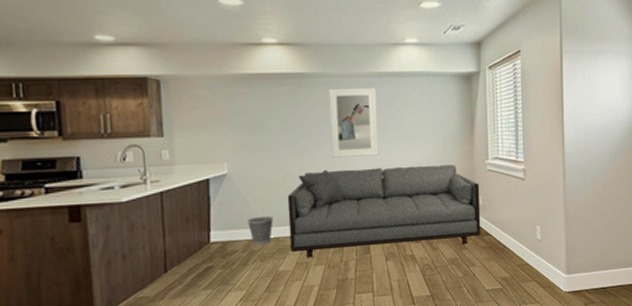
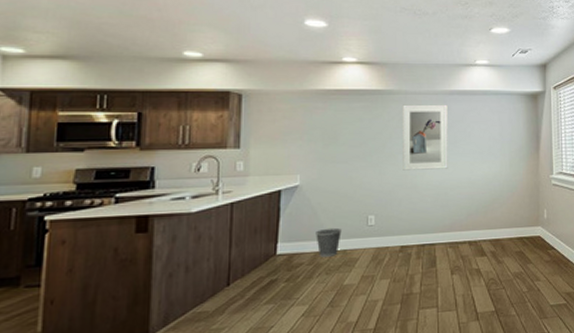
sofa: present [287,164,481,259] -> none [356,178,546,272]

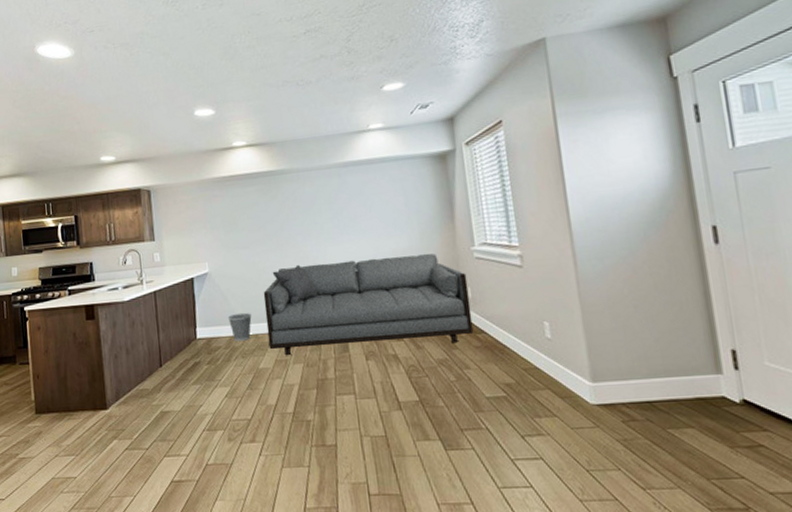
sofa: none [356,178,546,272] -> present [263,253,474,356]
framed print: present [402,104,448,171] -> none [296,177,351,252]

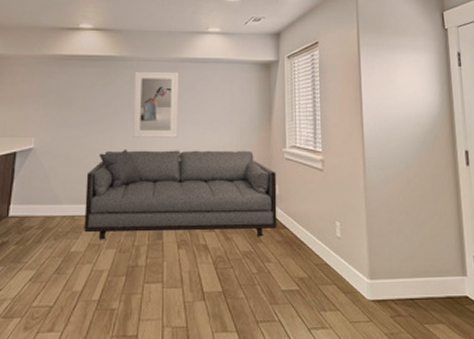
wastebasket: present [228,312,252,341] -> none [46,192,71,222]
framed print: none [296,177,351,252] -> present [133,71,179,138]

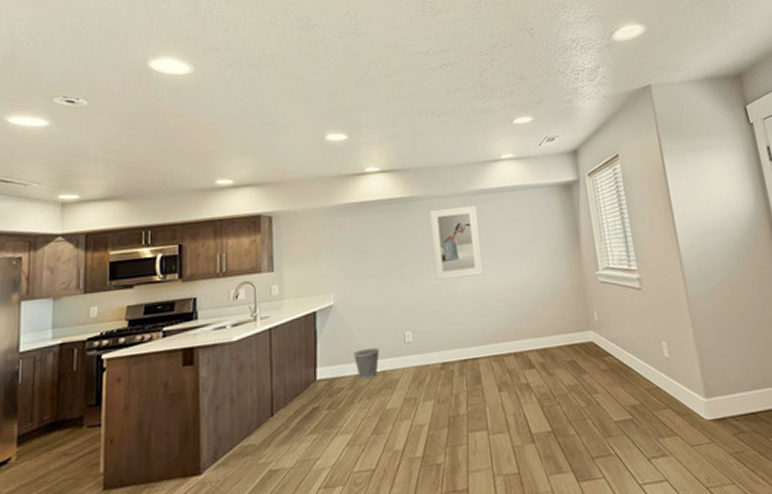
wastebasket: none [46,192,71,222] -> present [353,347,380,380]
sofa: present [84,149,277,240] -> none [392,278,601,393]

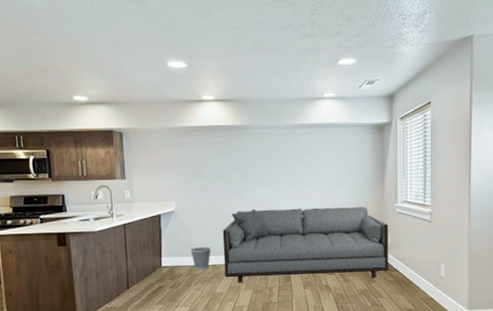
sofa: none [392,278,601,393] -> present [222,206,389,283]
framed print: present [429,205,484,280] -> none [257,137,299,199]

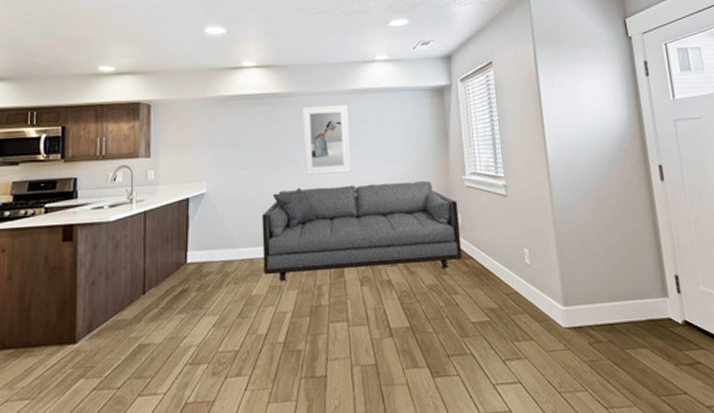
wastebasket: present [190,246,211,270] -> none [223,235,248,266]
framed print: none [257,137,299,199] -> present [302,104,352,175]

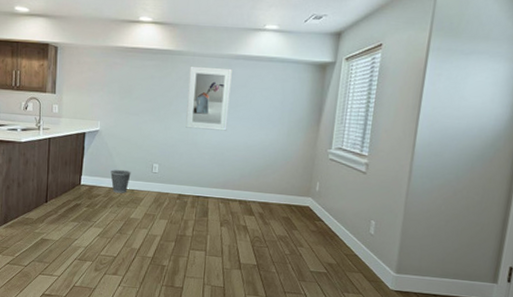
wastebasket: none [223,235,248,266] -> present [110,169,131,193]
sofa: present [261,180,463,282] -> none [141,137,319,226]

